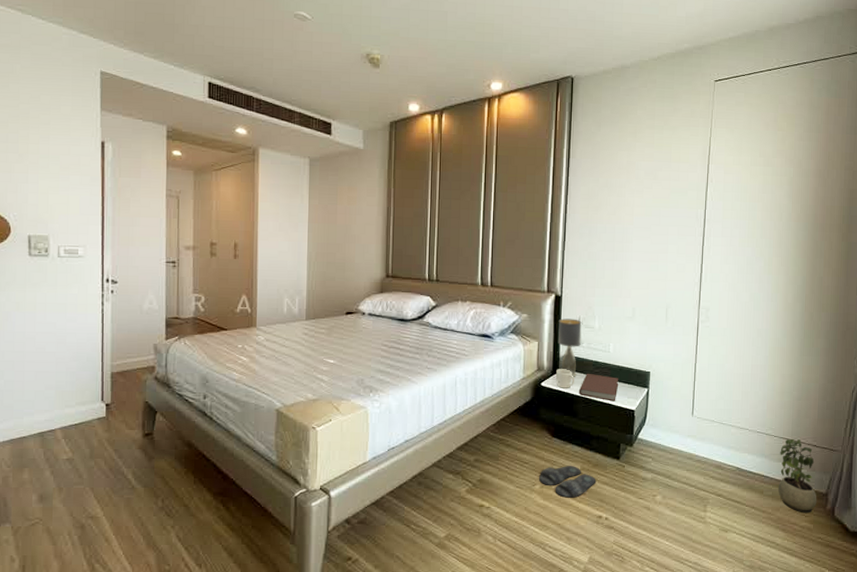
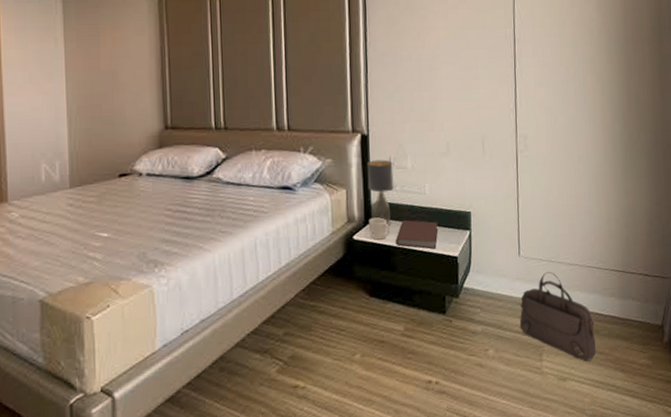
slippers: present [539,465,597,498] -> none [359,326,423,365]
handbag: none [687,432,759,517] -> present [519,271,596,361]
potted plant: present [778,439,817,513] -> none [612,270,654,350]

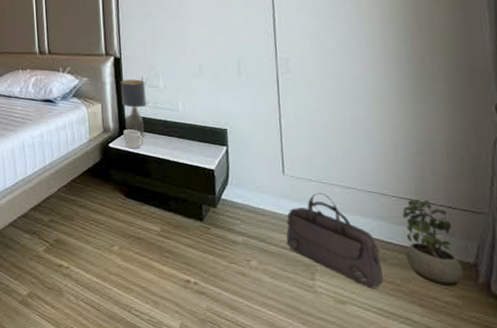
book: present [396,219,438,249] -> none [150,132,193,161]
potted plant: none [612,270,654,350] -> present [402,200,464,287]

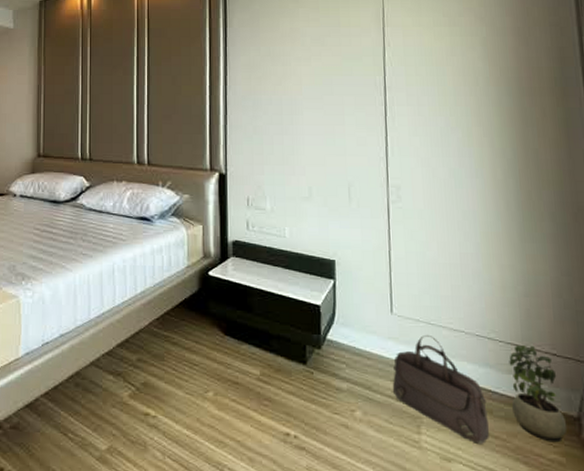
table lamp: present [120,79,147,137] -> none [224,199,252,266]
mug: present [123,129,144,149] -> none [225,256,246,279]

